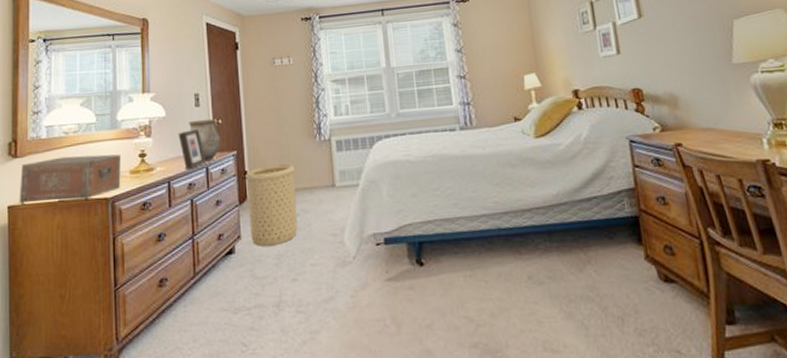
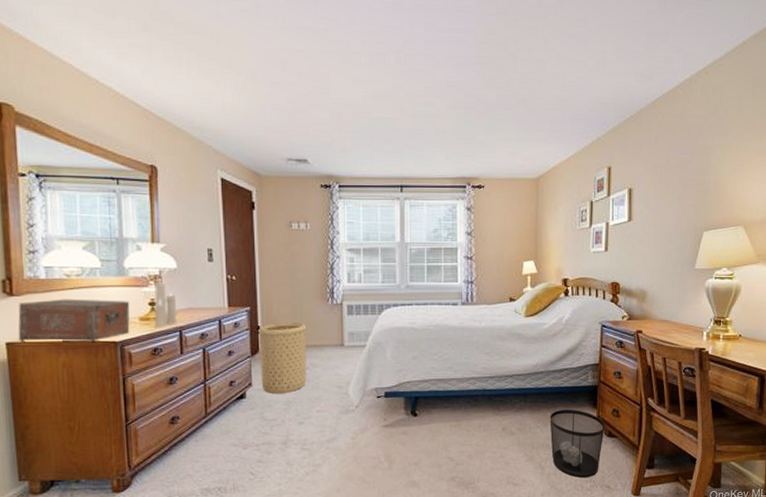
candle: none [143,128,166,181] -> present [153,278,178,328]
picture frame: present [178,128,207,170] -> none [190,282,219,321]
vase: present [188,118,221,161] -> none [200,274,235,315]
waste bin: none [584,247,661,341] -> present [550,409,605,478]

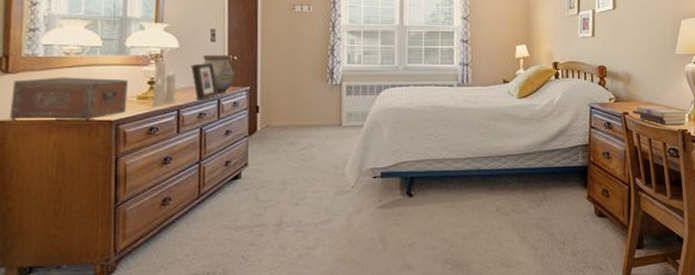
picture frame: none [190,282,219,321] -> present [191,62,219,100]
vase: none [200,274,235,315] -> present [202,54,235,94]
laundry basket: present [257,323,307,394] -> none [256,103,306,175]
waste bin: present [550,409,605,478] -> none [542,189,596,259]
books: none [646,323,705,343] -> present [632,106,686,125]

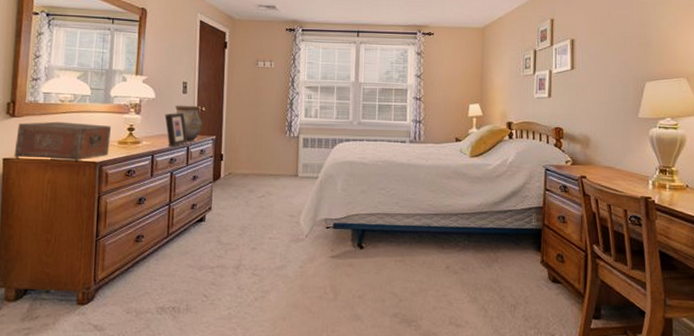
candle: present [151,58,176,107] -> none [129,107,152,152]
books: present [632,106,686,125] -> none [590,170,650,192]

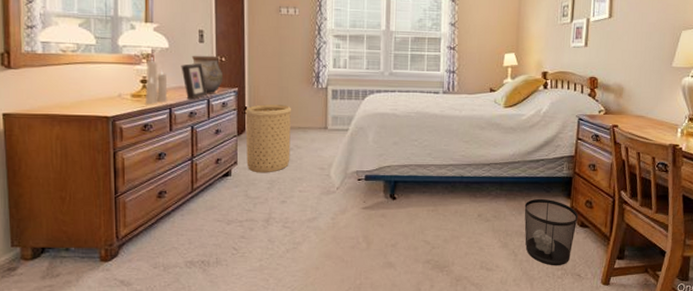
decorative box: present [14,121,112,161] -> none [14,73,123,116]
candle: none [129,107,152,152] -> present [144,57,168,105]
laundry basket: none [220,152,265,219] -> present [244,104,292,173]
waste bin: none [493,251,549,324] -> present [524,198,578,266]

